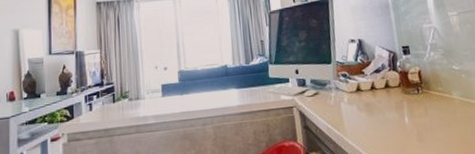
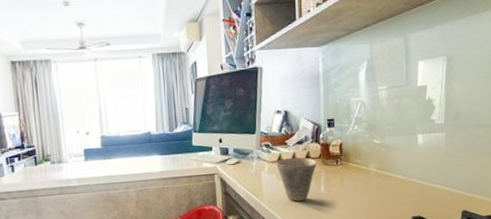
cup: none [355,86,397,135] -> present [276,157,317,202]

